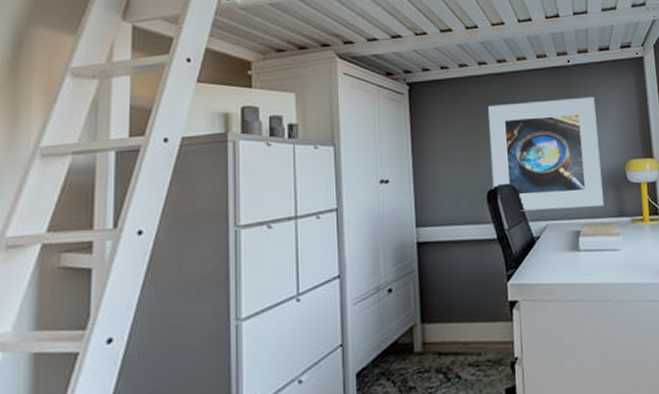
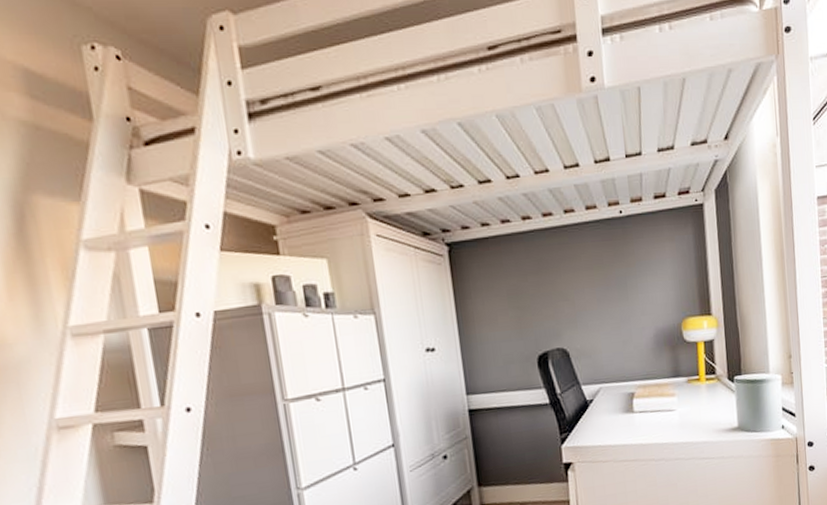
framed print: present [488,96,604,211] -> none [535,251,659,375]

